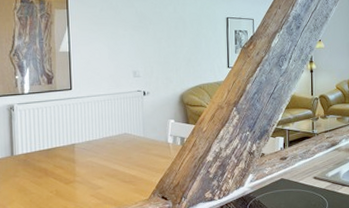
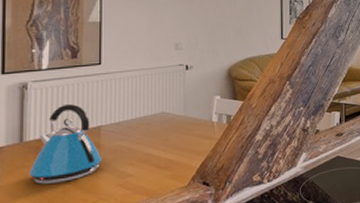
kettle: none [20,123,77,192] -> present [29,103,102,185]

